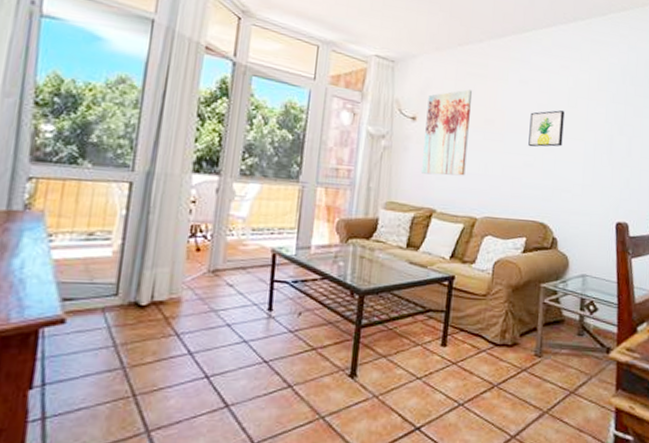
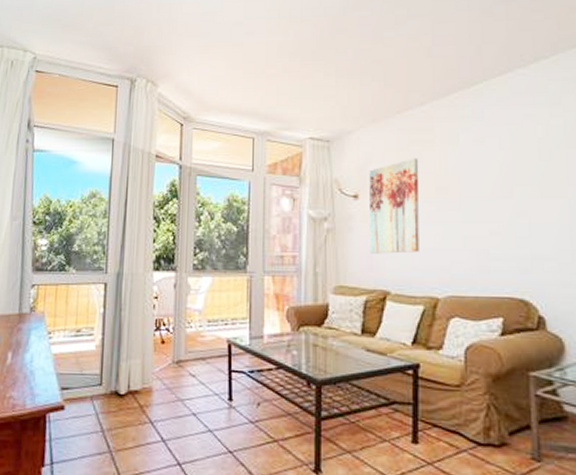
wall art: present [528,110,565,147] -> none [492,166,538,213]

